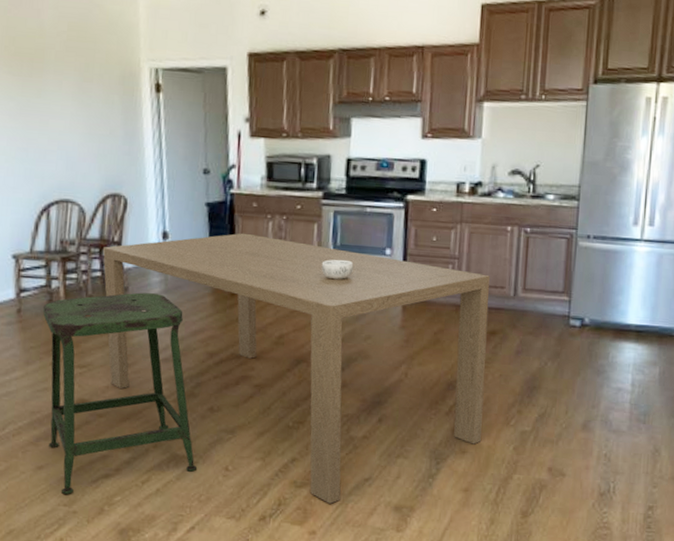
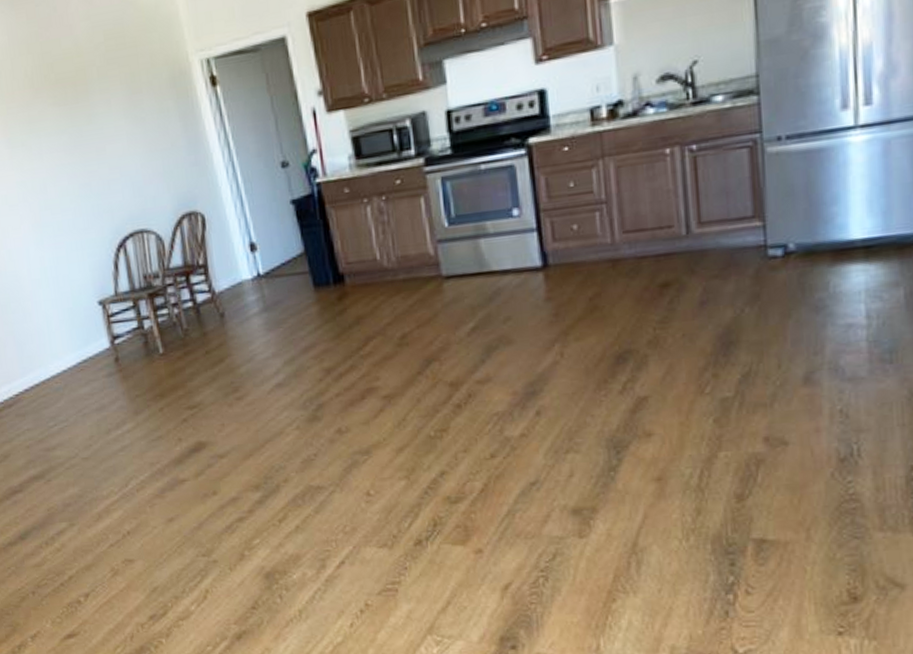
stool: present [42,292,198,494] -> none [139,313,336,544]
dining table: present [103,233,490,504] -> none [190,214,669,517]
decorative bowl: present [321,259,354,280] -> none [436,232,477,259]

